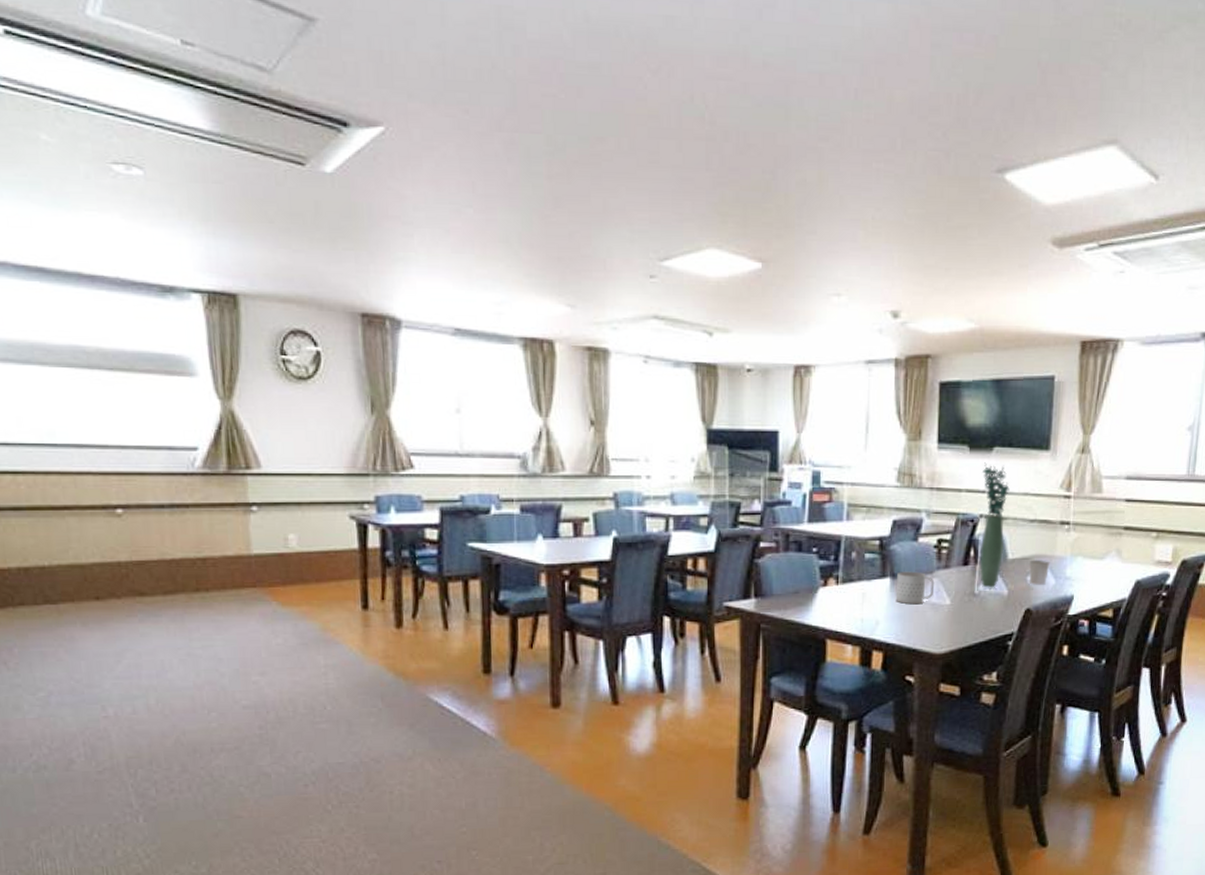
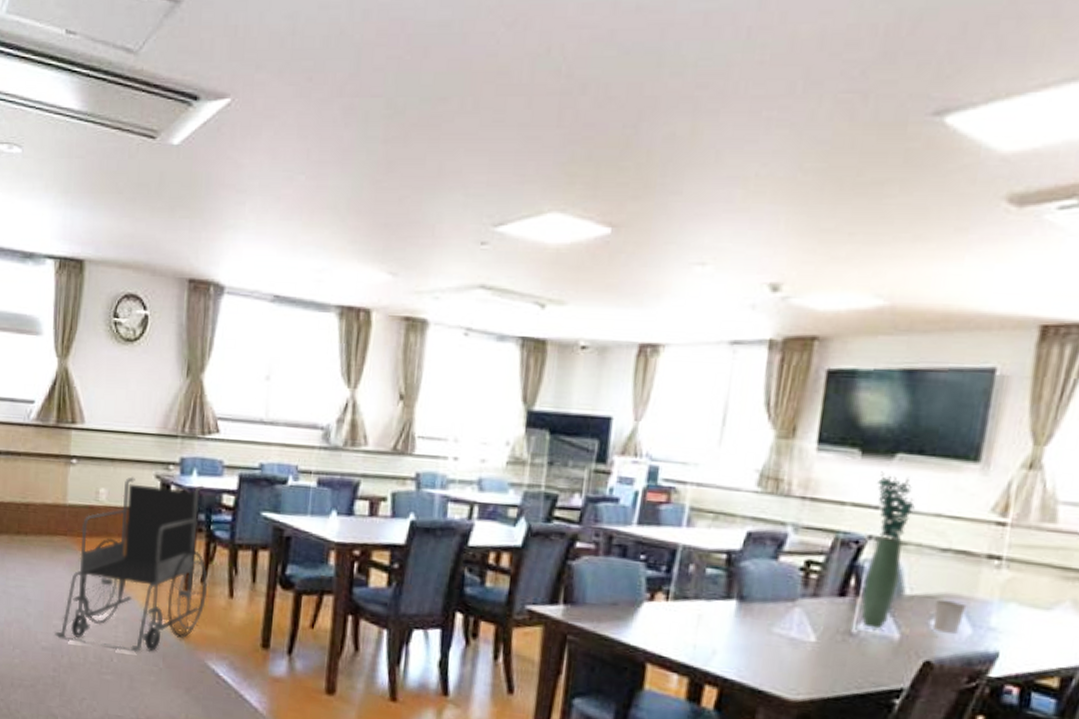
wheelchair: none [256,519,421,697] -> present [55,477,208,652]
mug: present [895,571,935,605] -> none [741,594,797,637]

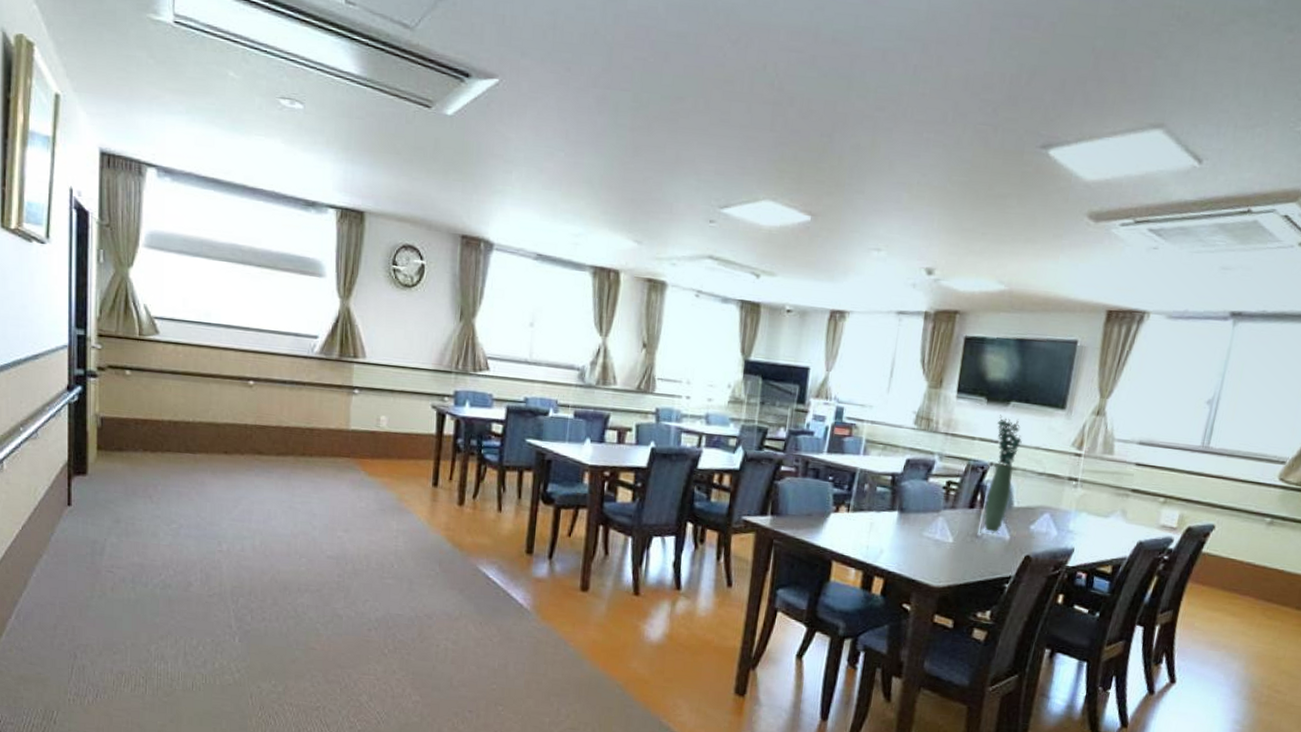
wheelchair: present [55,477,208,652] -> none [339,406,479,559]
cup: present [932,599,967,634] -> none [1031,510,1055,535]

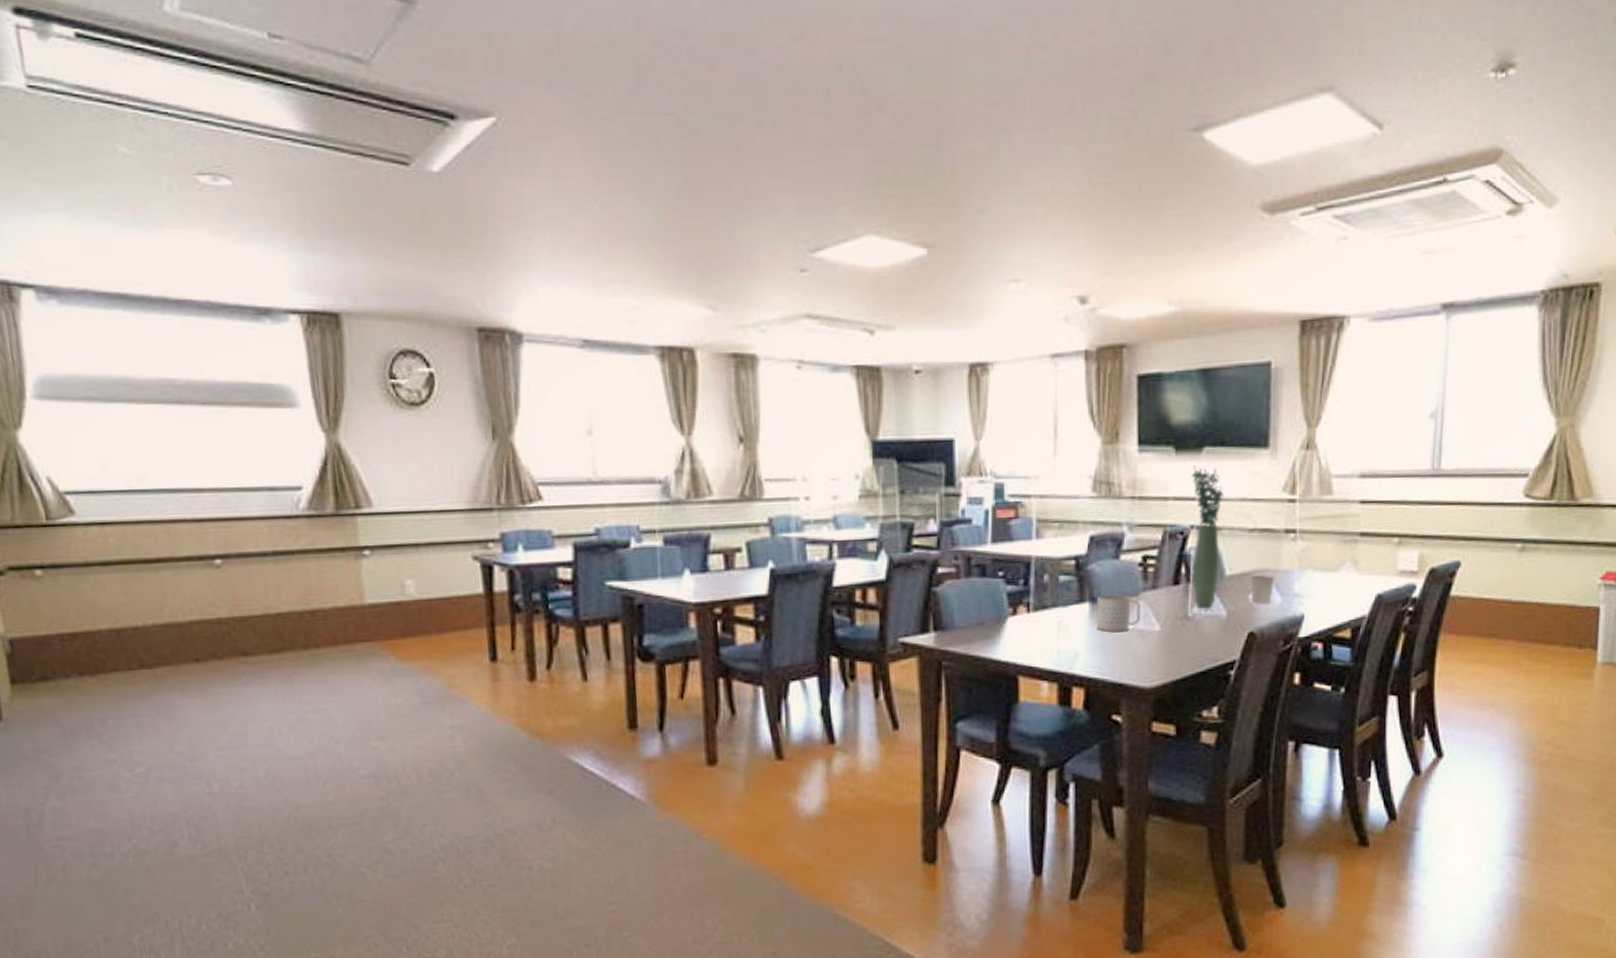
mug: none [901,507,940,539] -> present [1096,594,1141,633]
cup: none [1031,510,1055,535] -> present [1251,575,1275,604]

